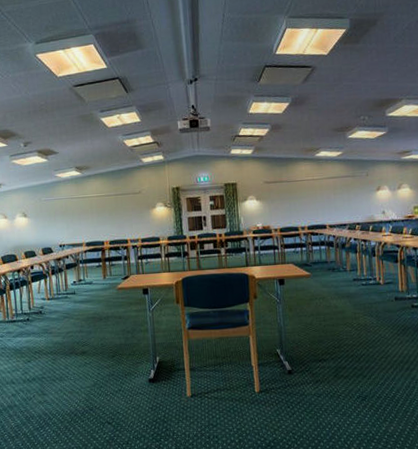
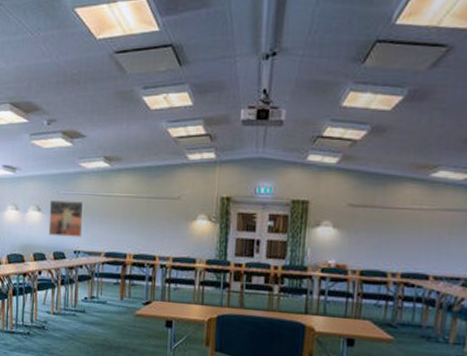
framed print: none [34,205,65,236] -> present [48,200,84,238]

